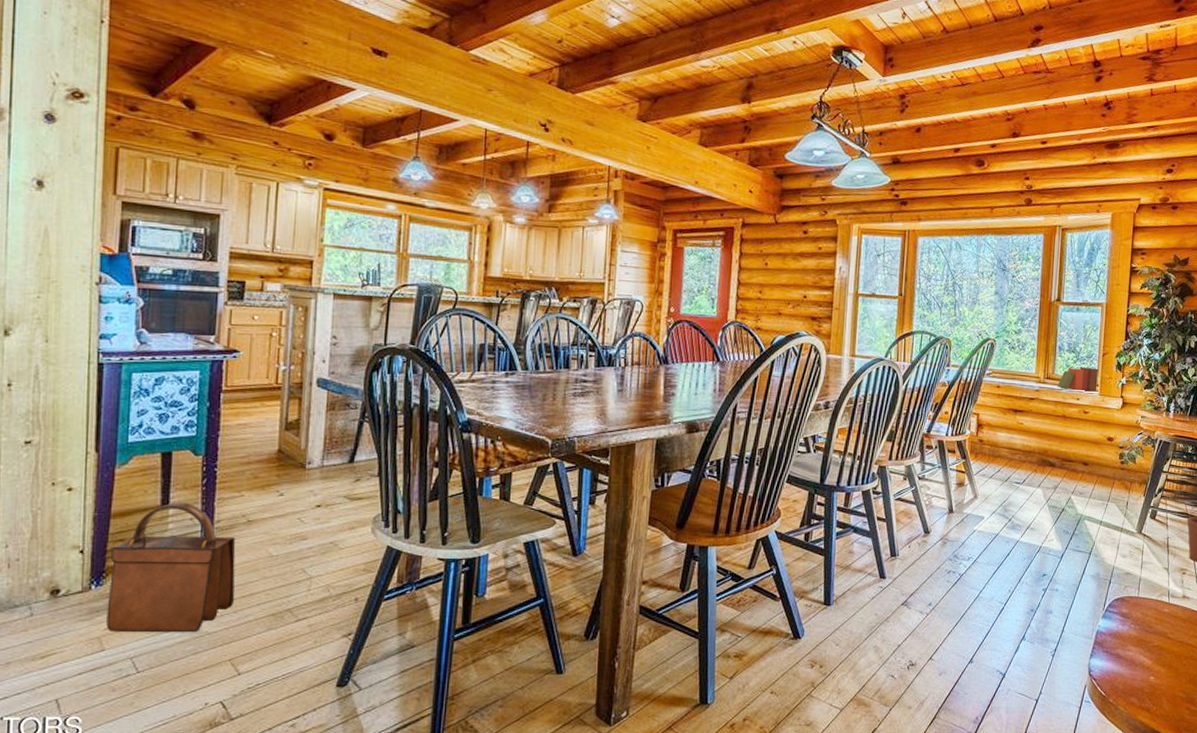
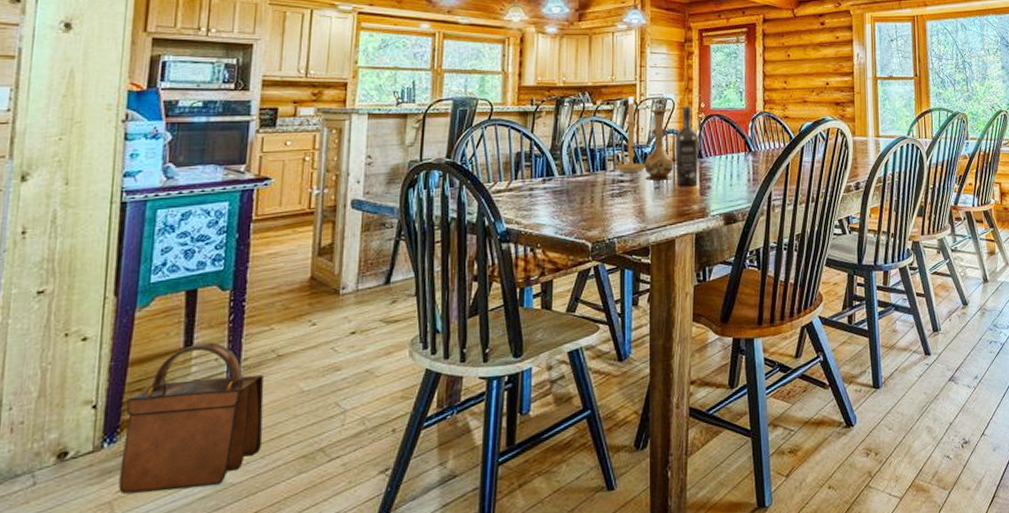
candle holder: none [578,295,610,374] -> present [614,97,645,174]
vase: none [608,310,639,384] -> present [644,109,674,181]
wine bottle: none [640,309,666,392] -> present [675,106,699,187]

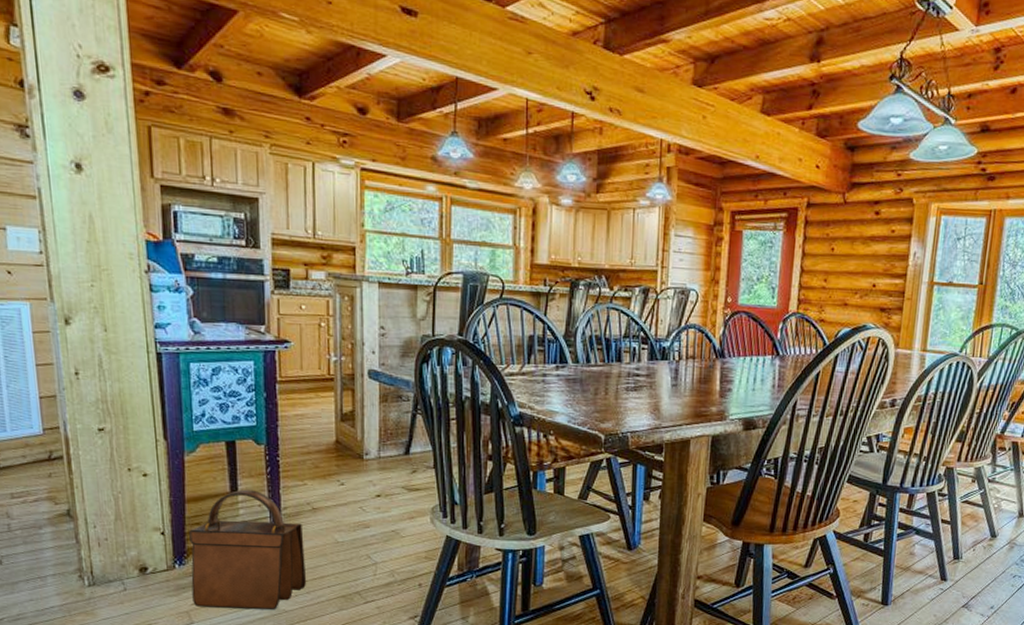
candle holder: present [614,97,645,174] -> none [630,284,663,368]
vase: present [644,109,674,181] -> none [662,300,694,378]
wine bottle: present [675,106,699,187] -> none [695,299,723,388]

